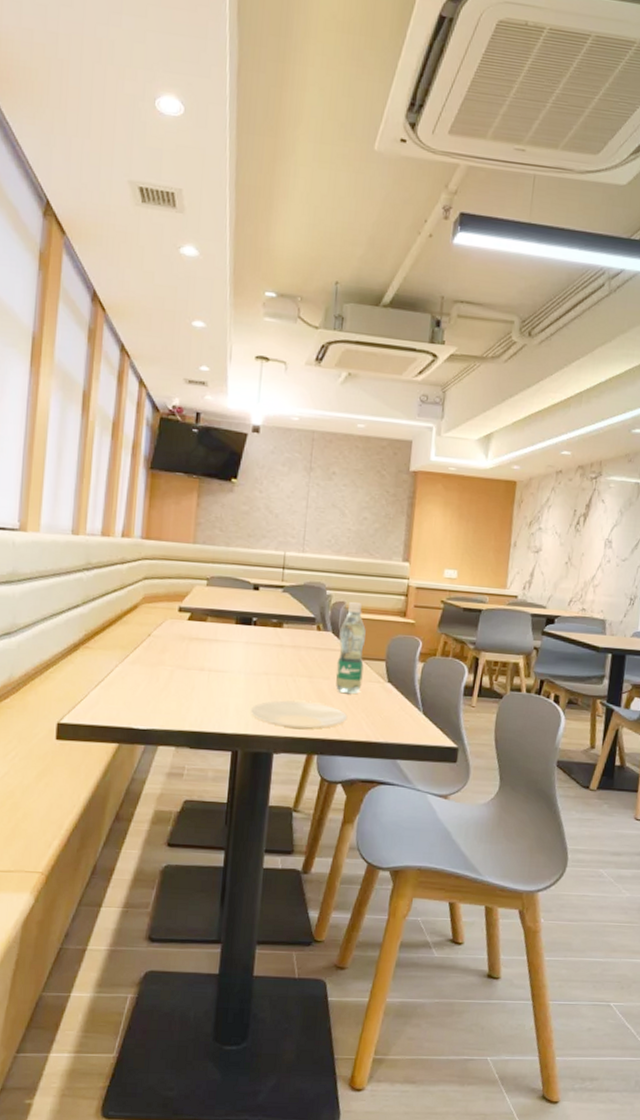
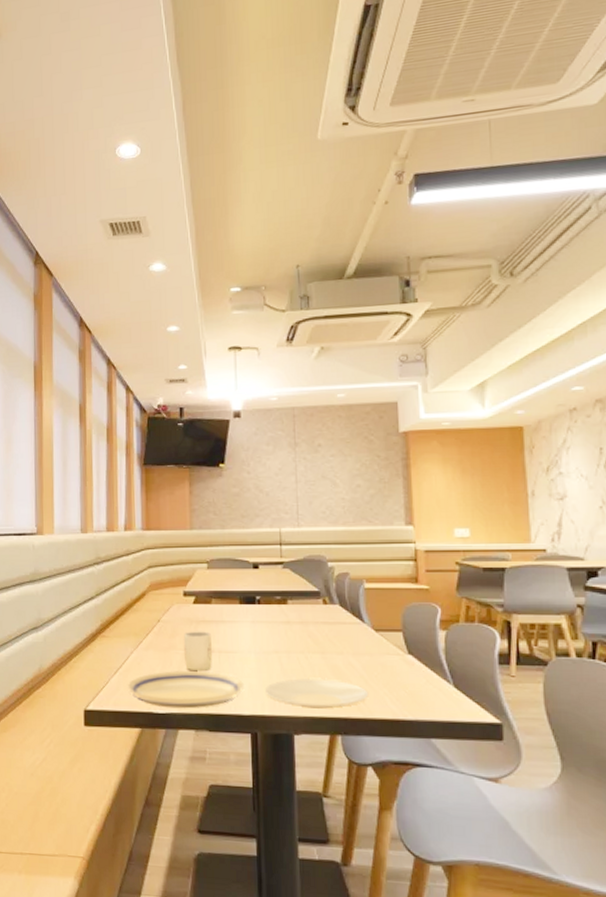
plate: none [109,687,230,726] -> present [128,671,243,709]
mug: none [172,648,203,690] -> present [183,631,213,672]
bottle: present [335,602,366,695] -> none [347,572,380,669]

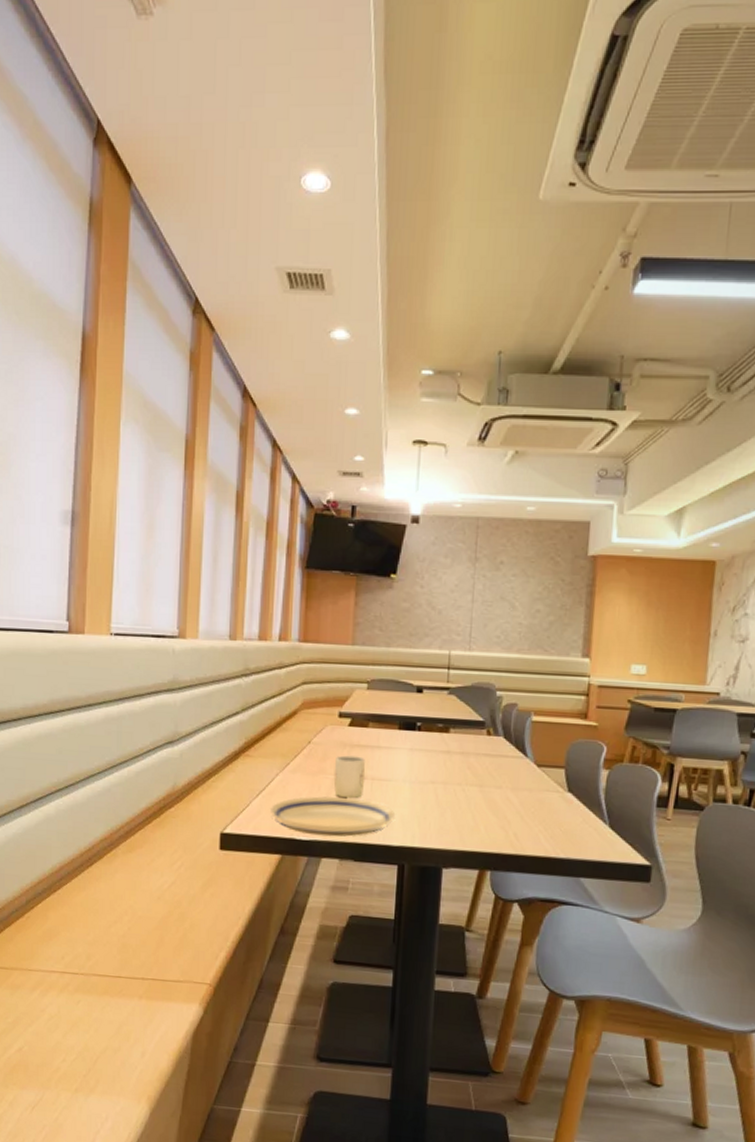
plate: present [264,678,369,709] -> none [416,811,524,843]

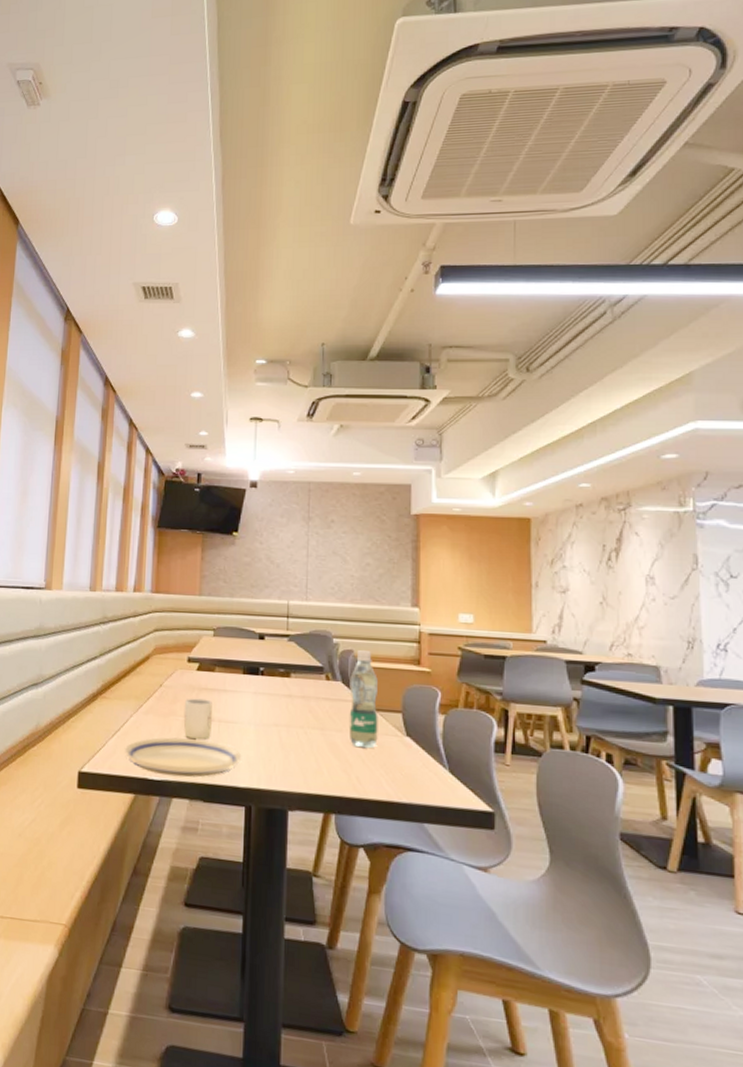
bottle: none [509,704,542,805] -> present [349,650,378,749]

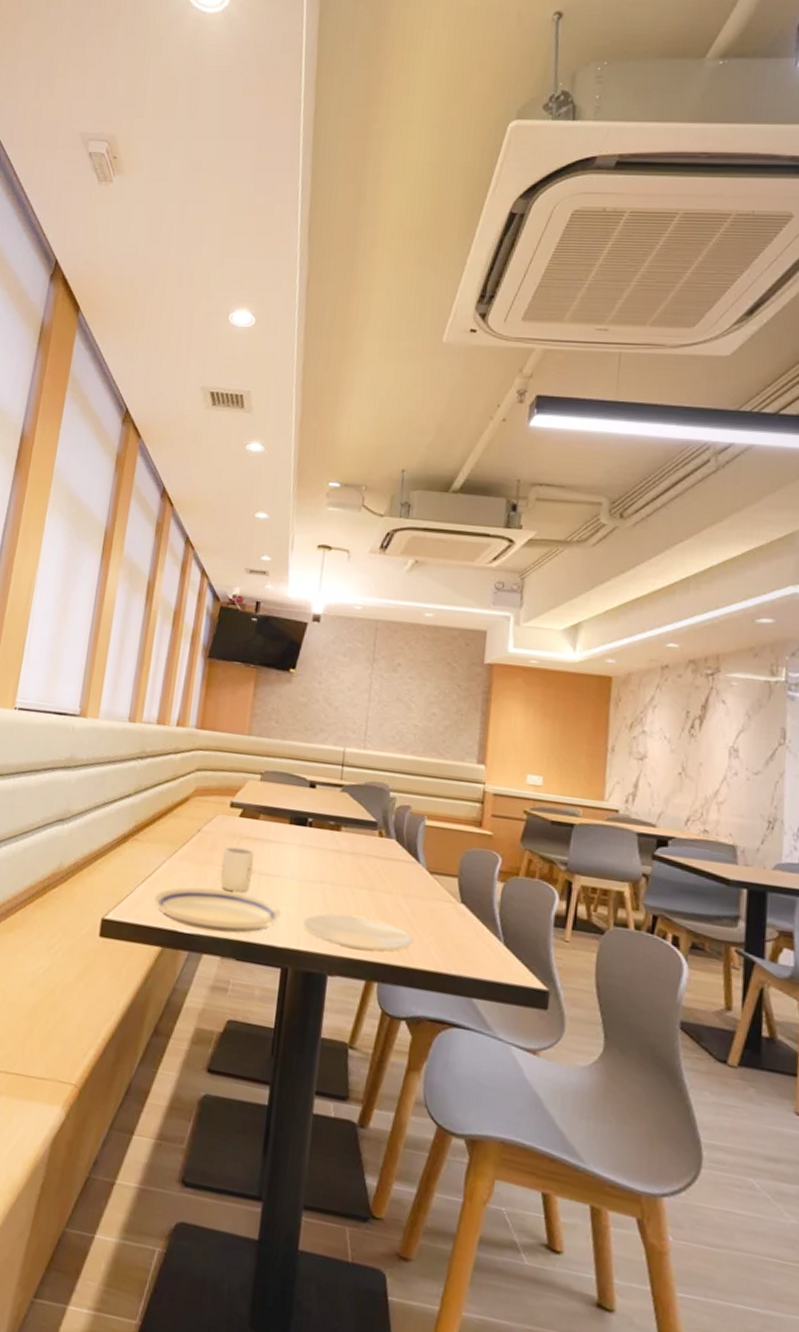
plate: none [261,753,365,786] -> present [302,914,414,952]
bottle: present [349,650,378,749] -> none [399,807,435,914]

